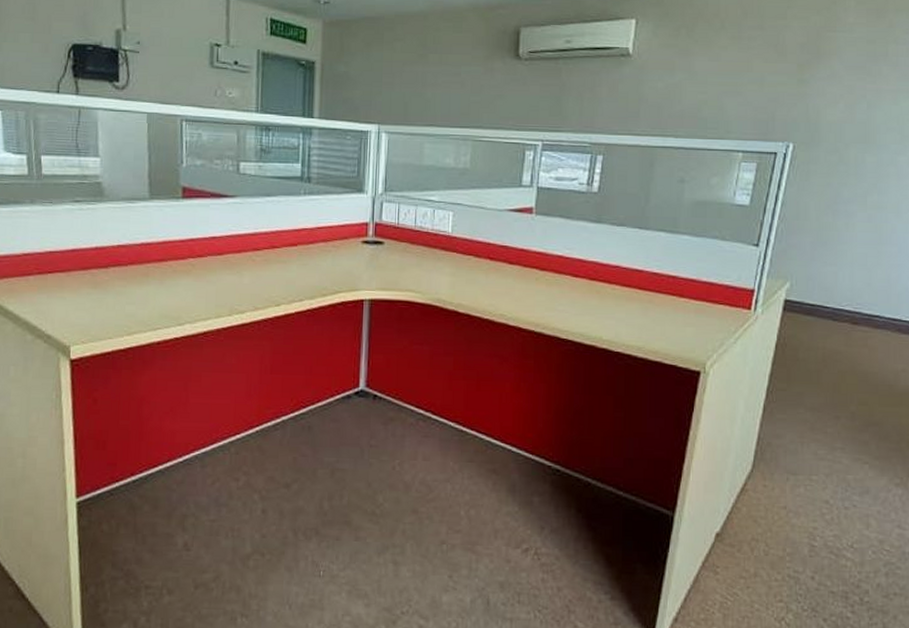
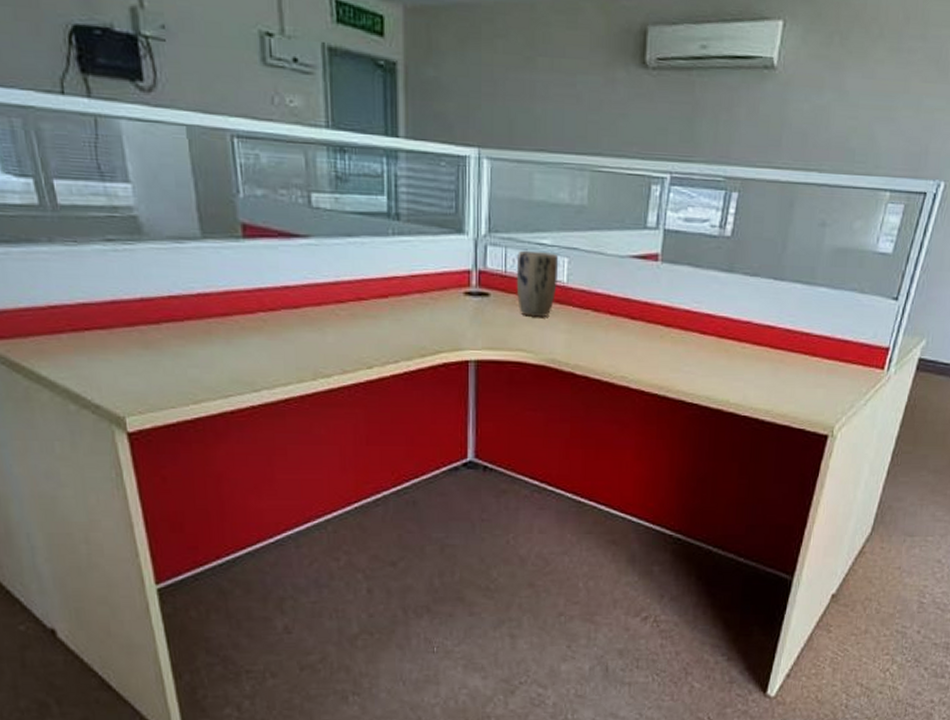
plant pot: none [407,206,445,262] -> present [516,250,559,317]

